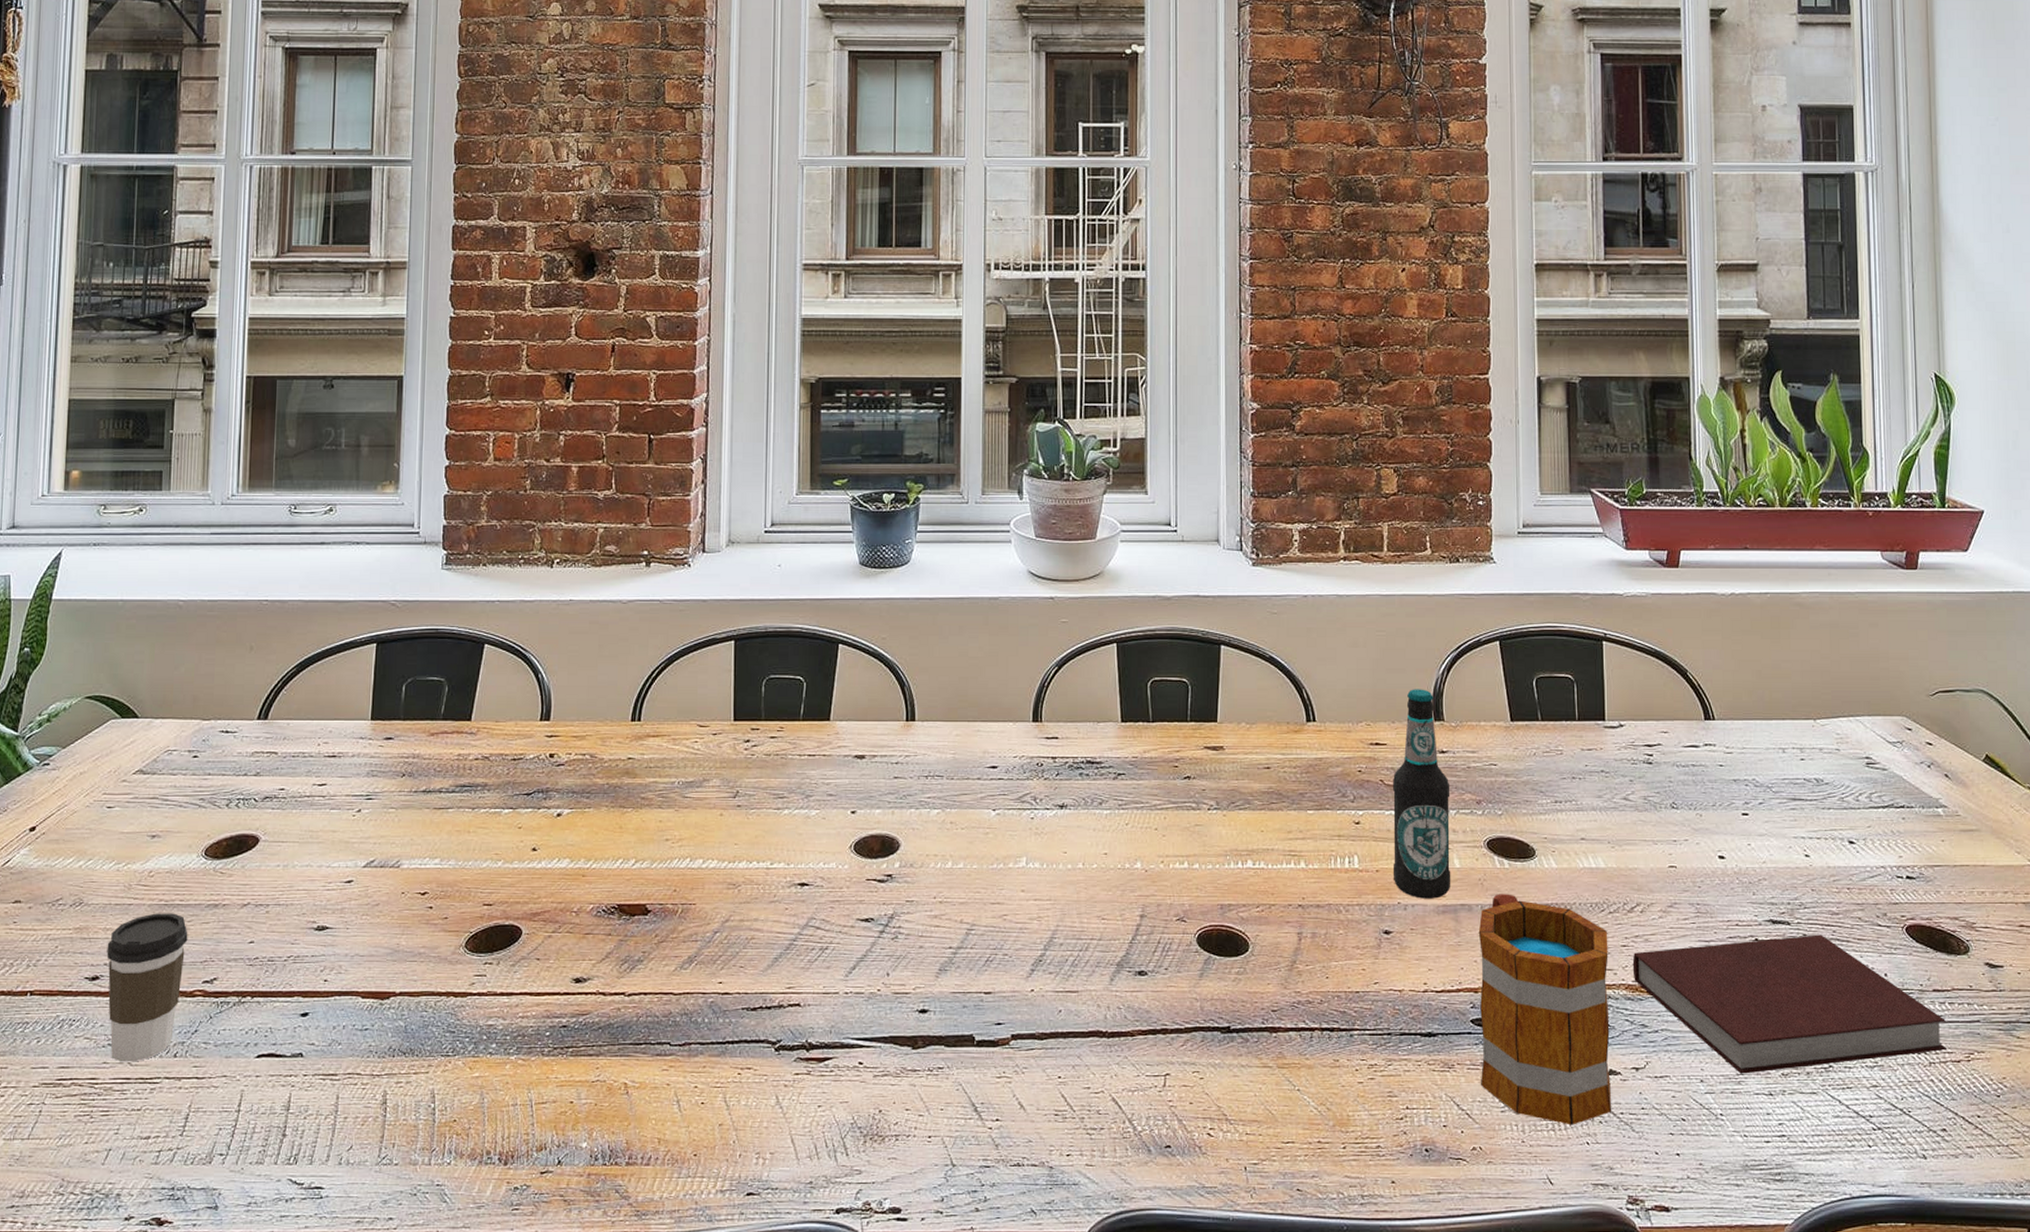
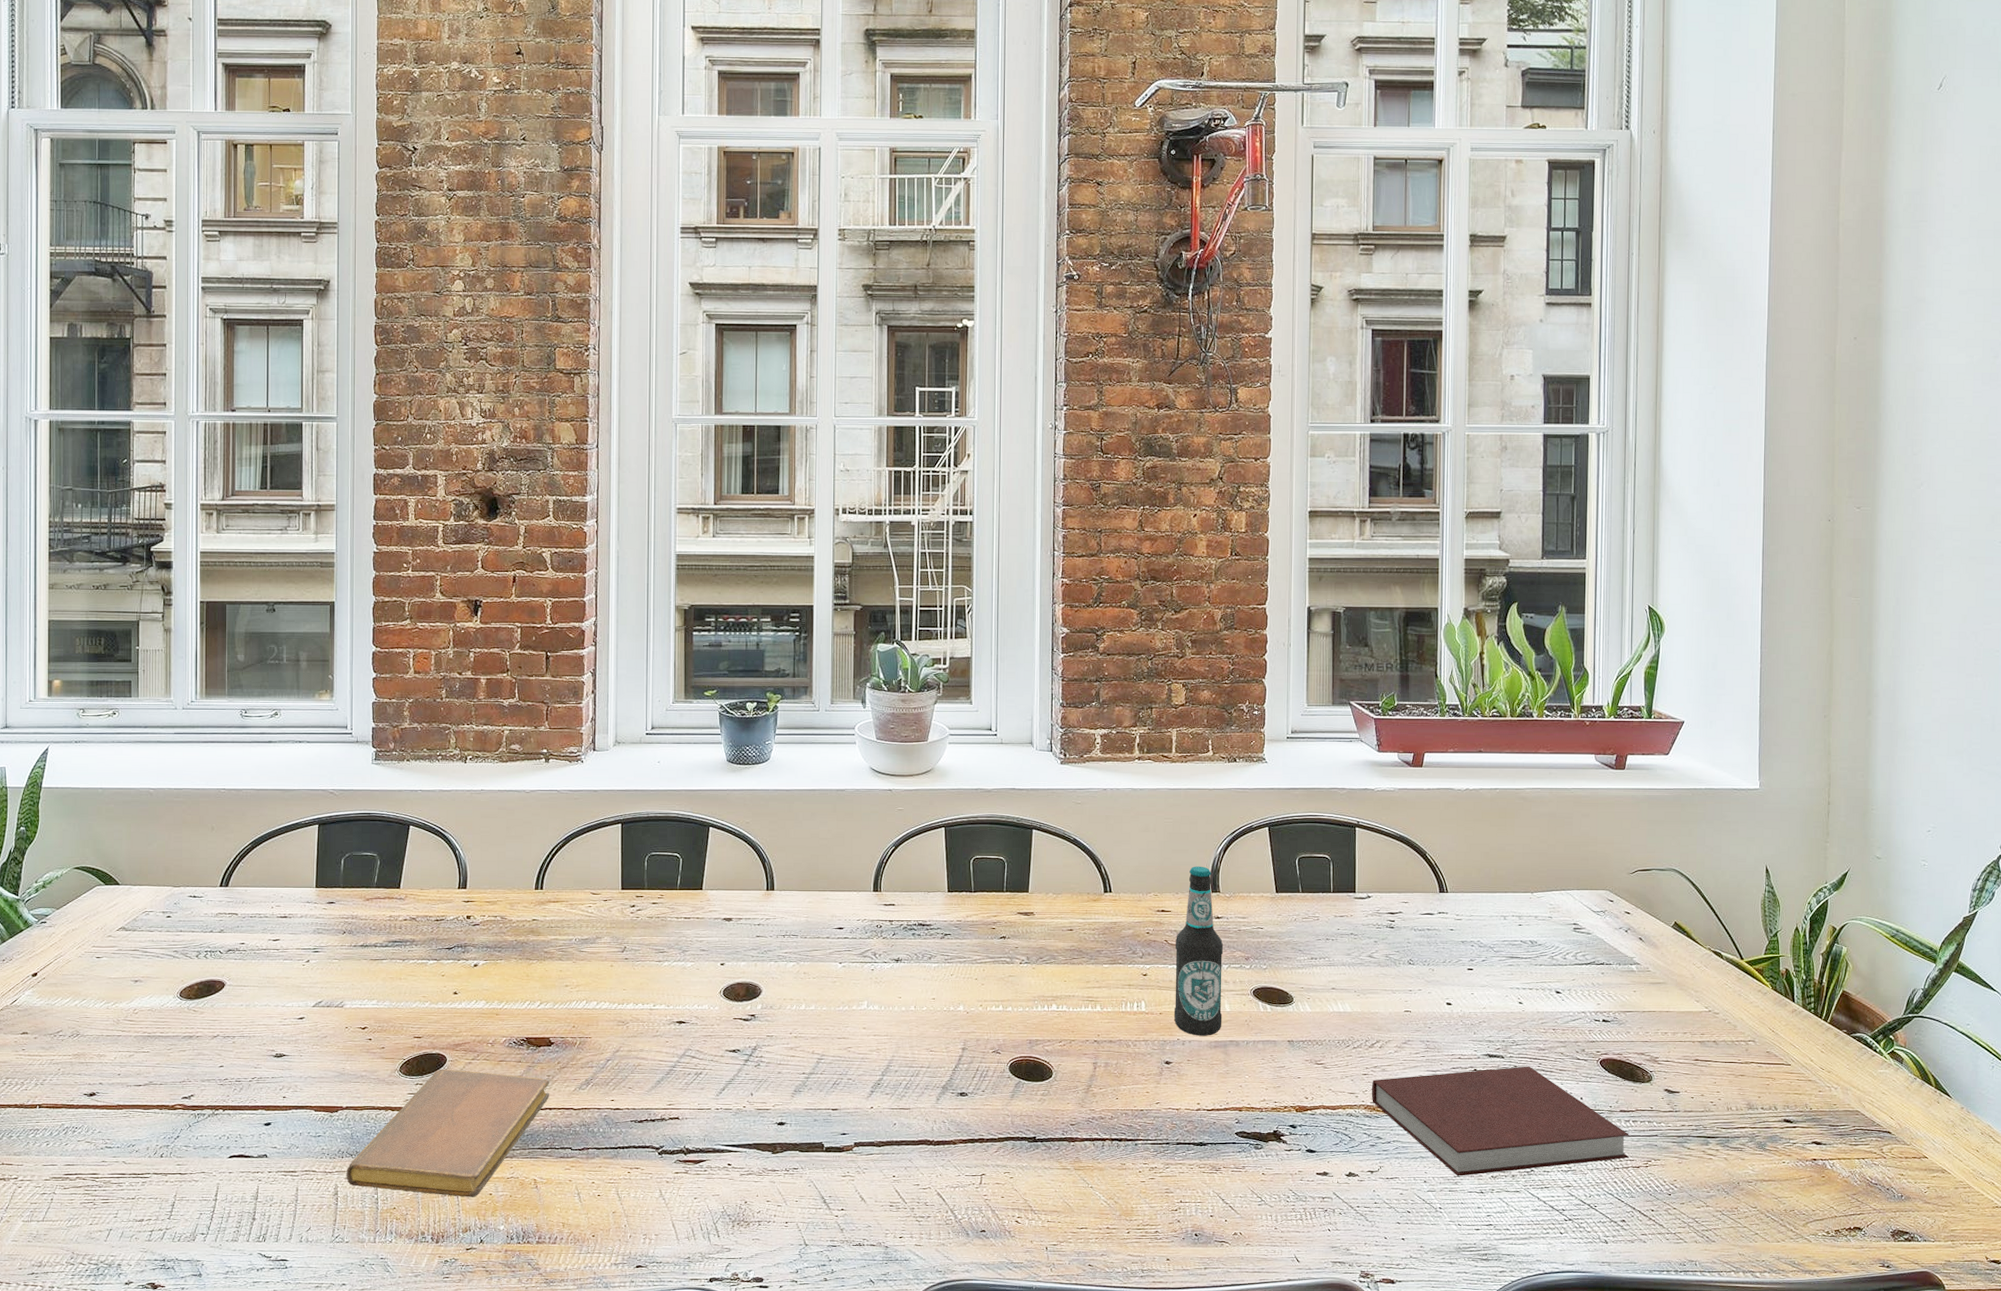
coffee cup: present [106,913,188,1062] -> none [101,1043,168,1161]
notebook: none [397,944,645,1107] -> present [346,1069,549,1197]
mug: present [1478,894,1611,1125] -> none [1242,1032,1352,1216]

